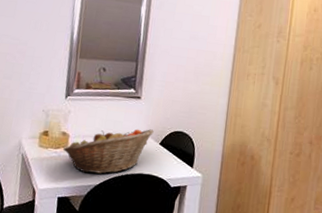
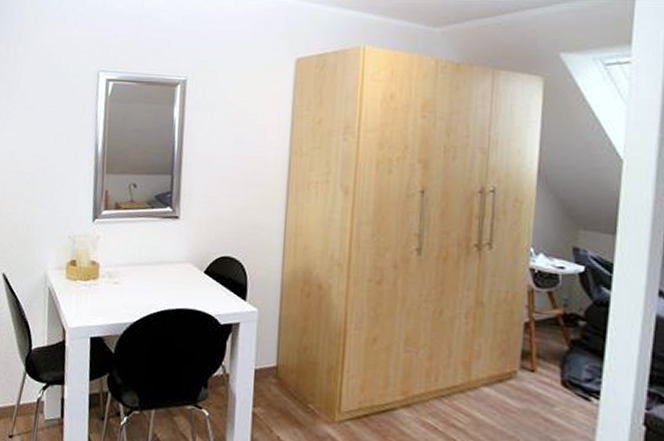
fruit basket: present [63,129,154,174] -> none [93,255,197,310]

